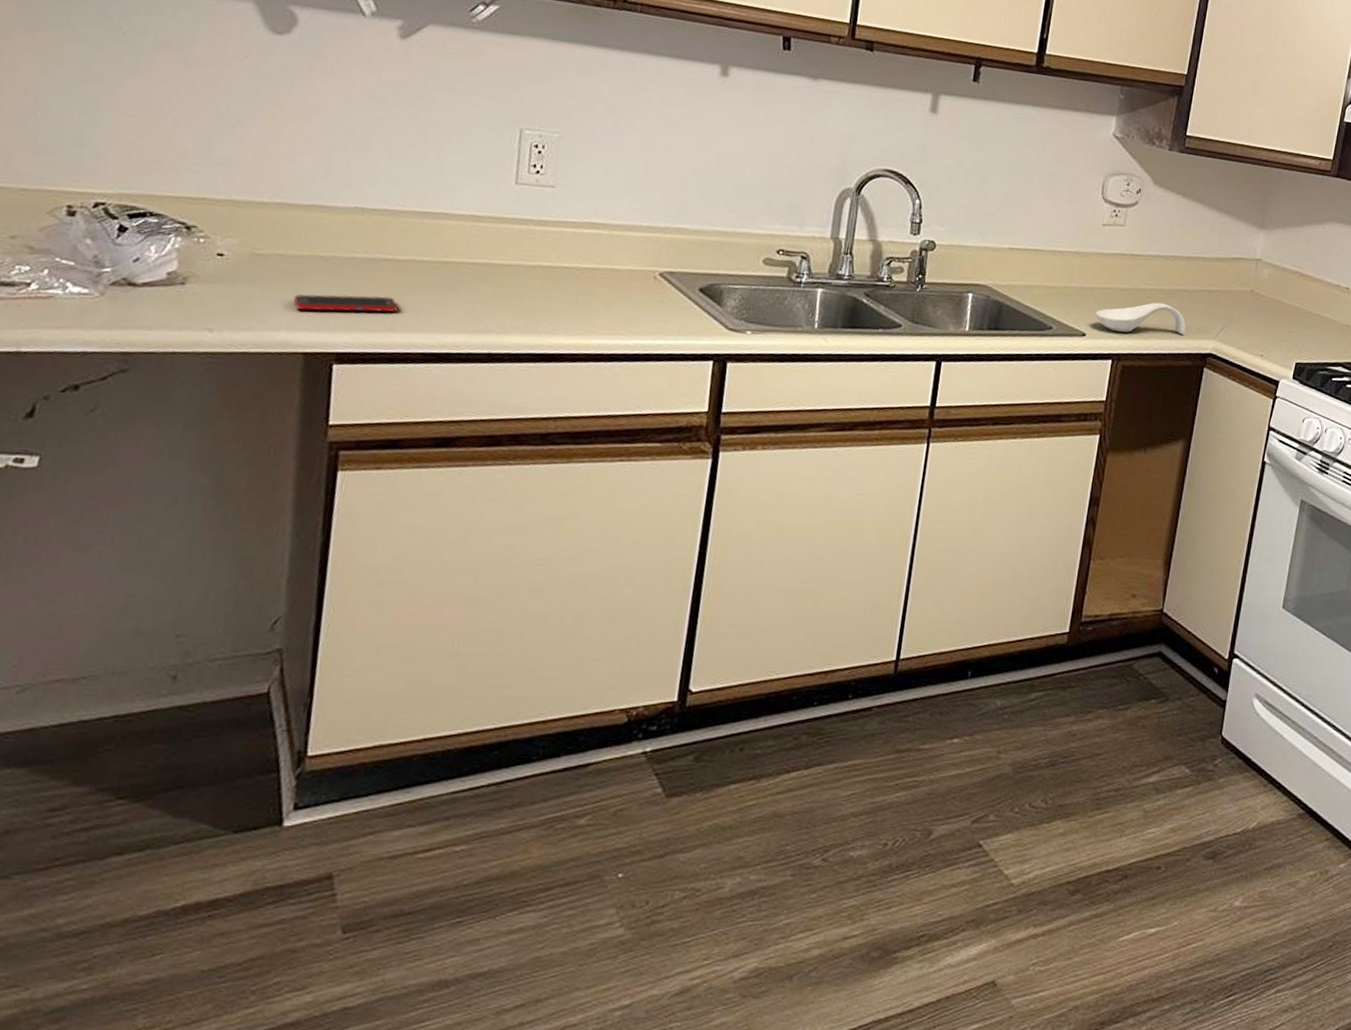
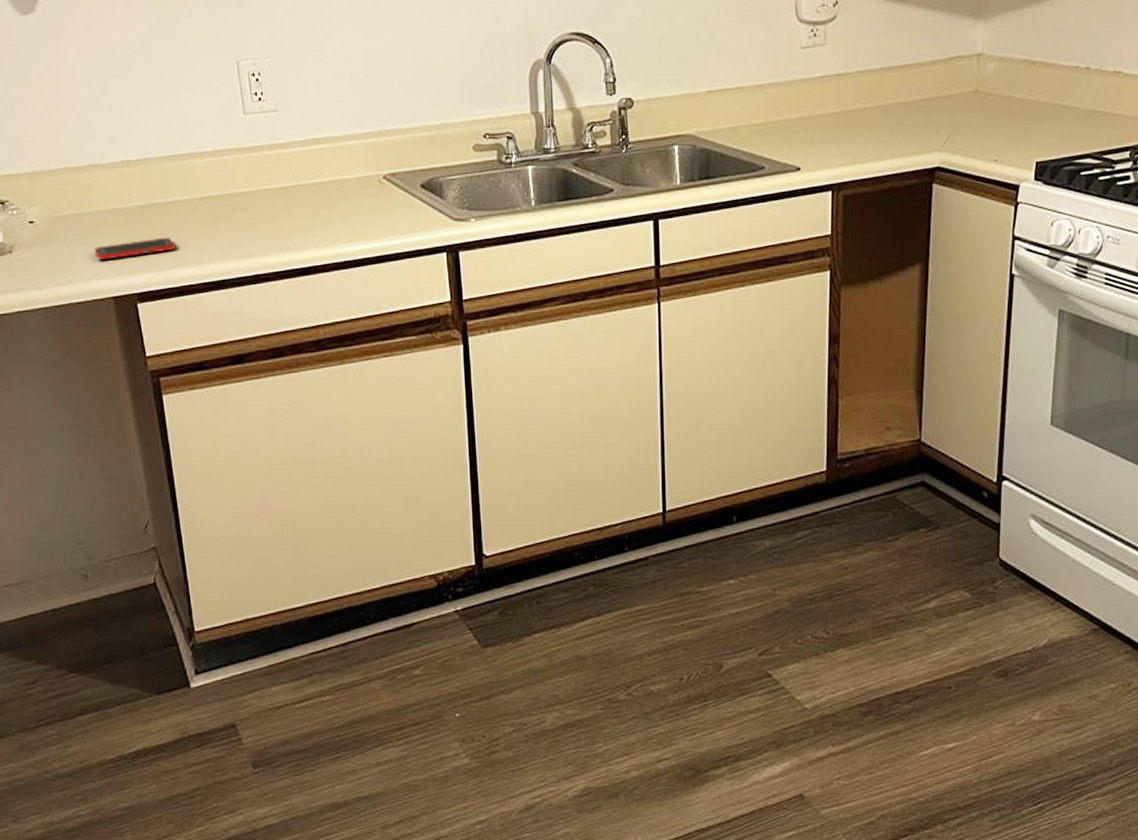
spoon rest: present [1095,302,1186,335] -> none [808,121,908,160]

